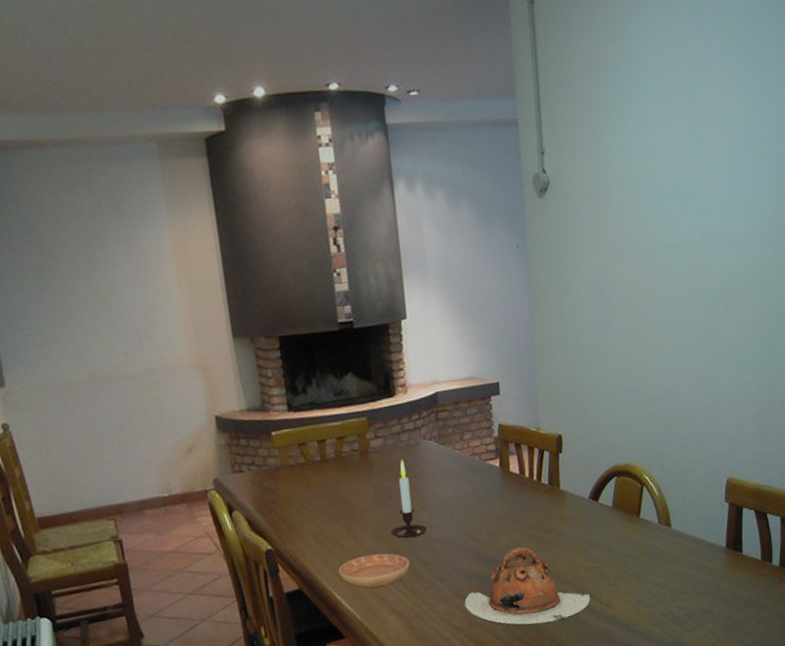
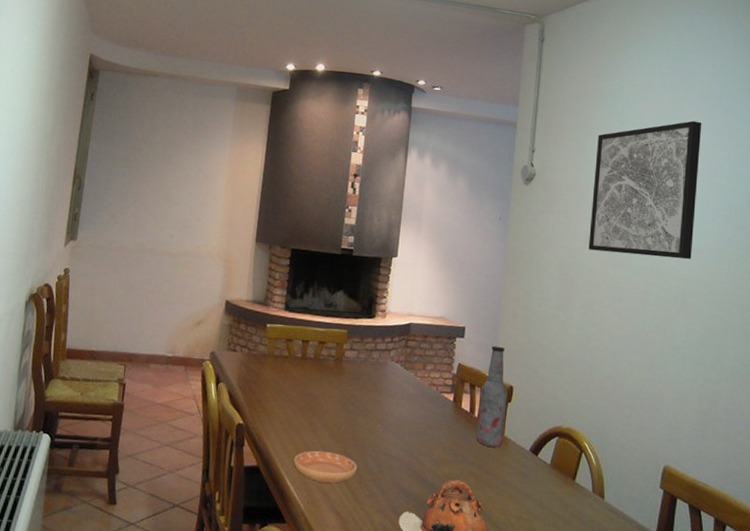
candle: present [391,459,427,538] -> none [346,374,378,446]
bottle: none [527,394,561,505] -> present [476,346,508,448]
wall art: none [615,76,734,262] -> present [588,120,702,260]

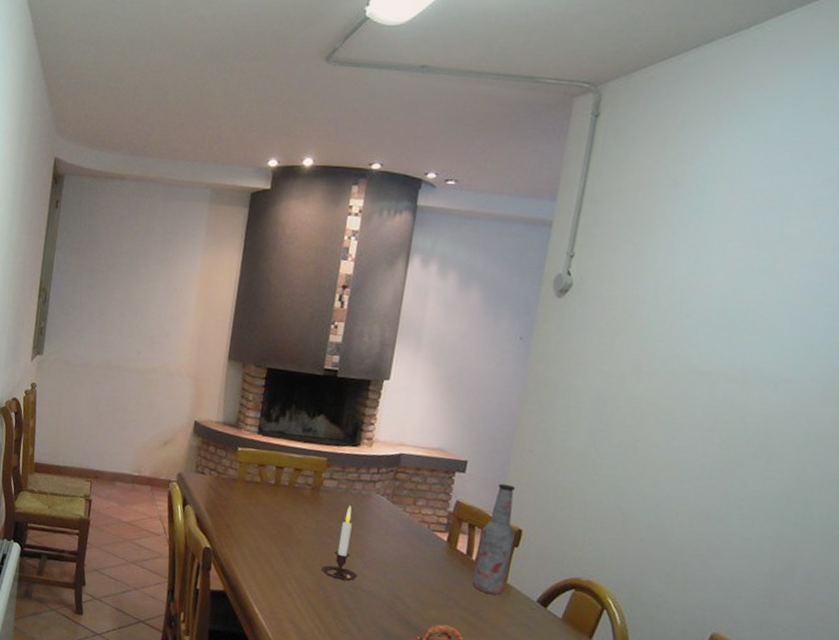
saucer: present [293,450,357,484] -> none [262,580,332,616]
candle: none [346,374,378,446] -> present [321,505,357,581]
wall art: present [588,120,702,260] -> none [636,213,821,393]

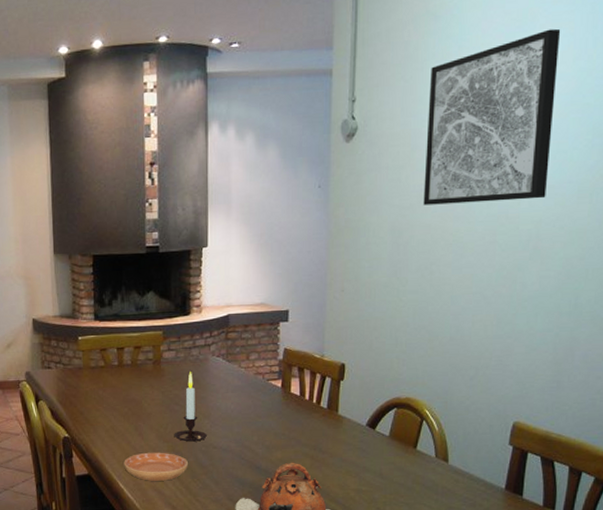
saucer: none [262,580,332,616] -> present [124,452,188,481]
bottle: present [472,483,515,595] -> none [308,325,339,427]
wall art: none [636,213,821,393] -> present [423,28,561,205]

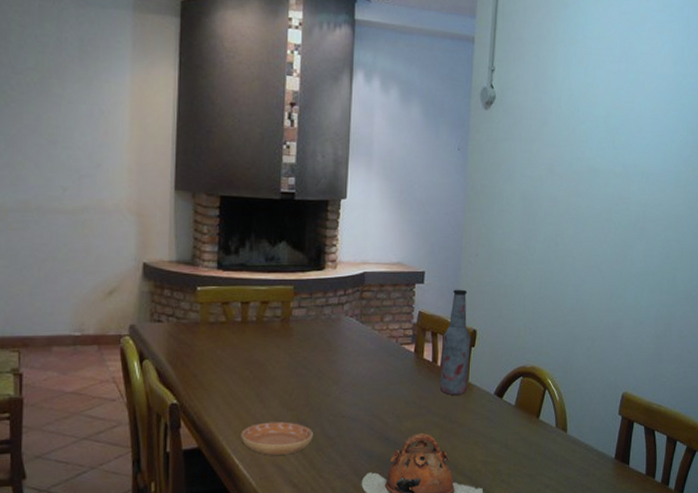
candle: present [174,372,207,442] -> none [299,332,335,410]
bottle: none [308,325,339,427] -> present [439,289,471,395]
wall art: present [423,28,561,205] -> none [551,33,664,184]

